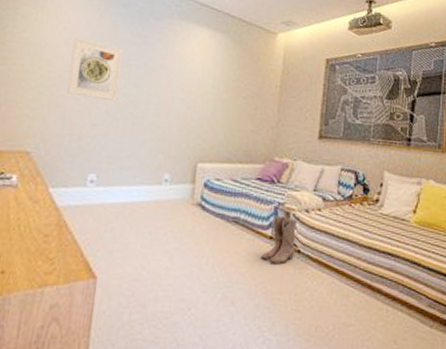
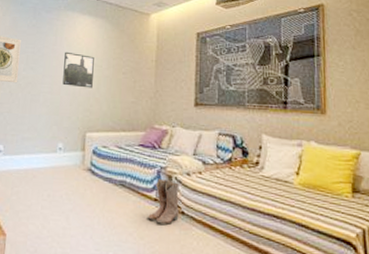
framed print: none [172,68,211,113] -> present [62,51,94,88]

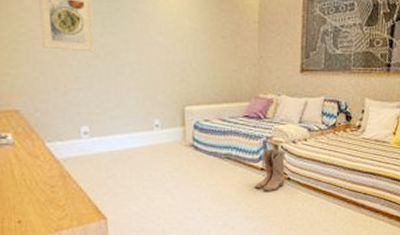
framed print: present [62,51,94,88] -> none [151,11,188,56]

